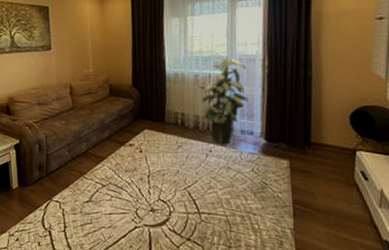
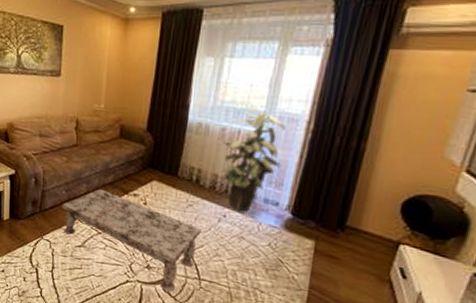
coffee table: none [66,144,193,230] -> present [62,188,201,292]

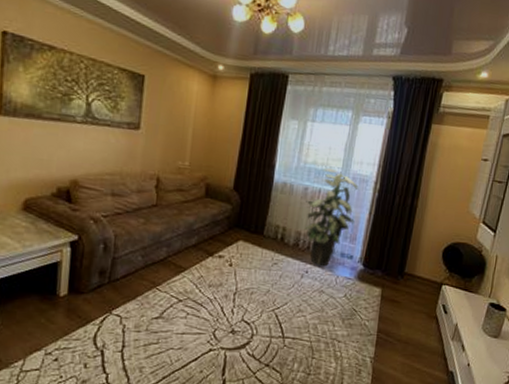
coffee table: present [62,188,201,292] -> none [136,252,285,355]

